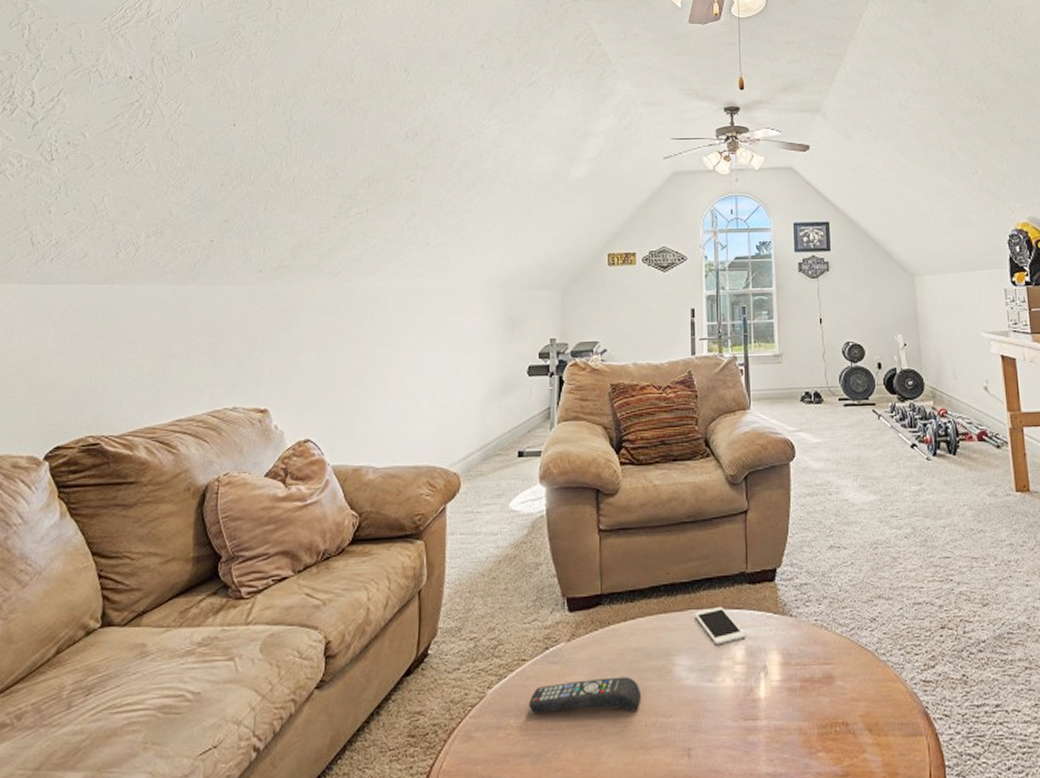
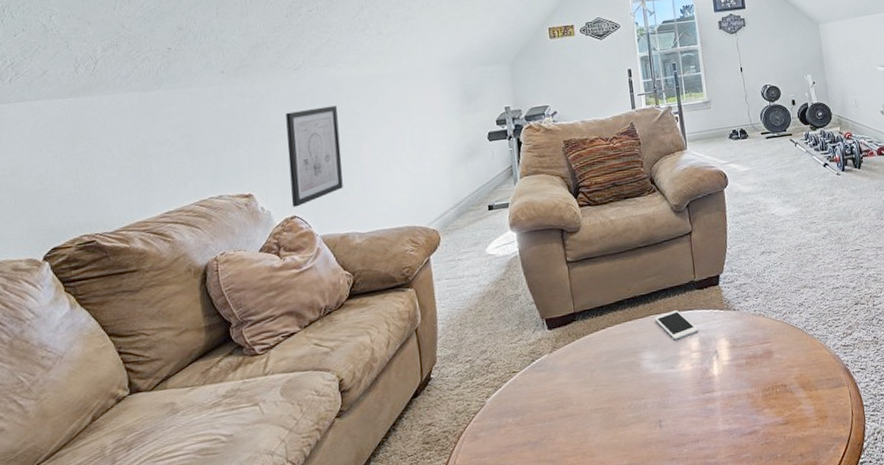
wall art: none [307,319,371,429] -> present [285,105,343,207]
remote control: present [529,676,642,713] -> none [523,373,617,412]

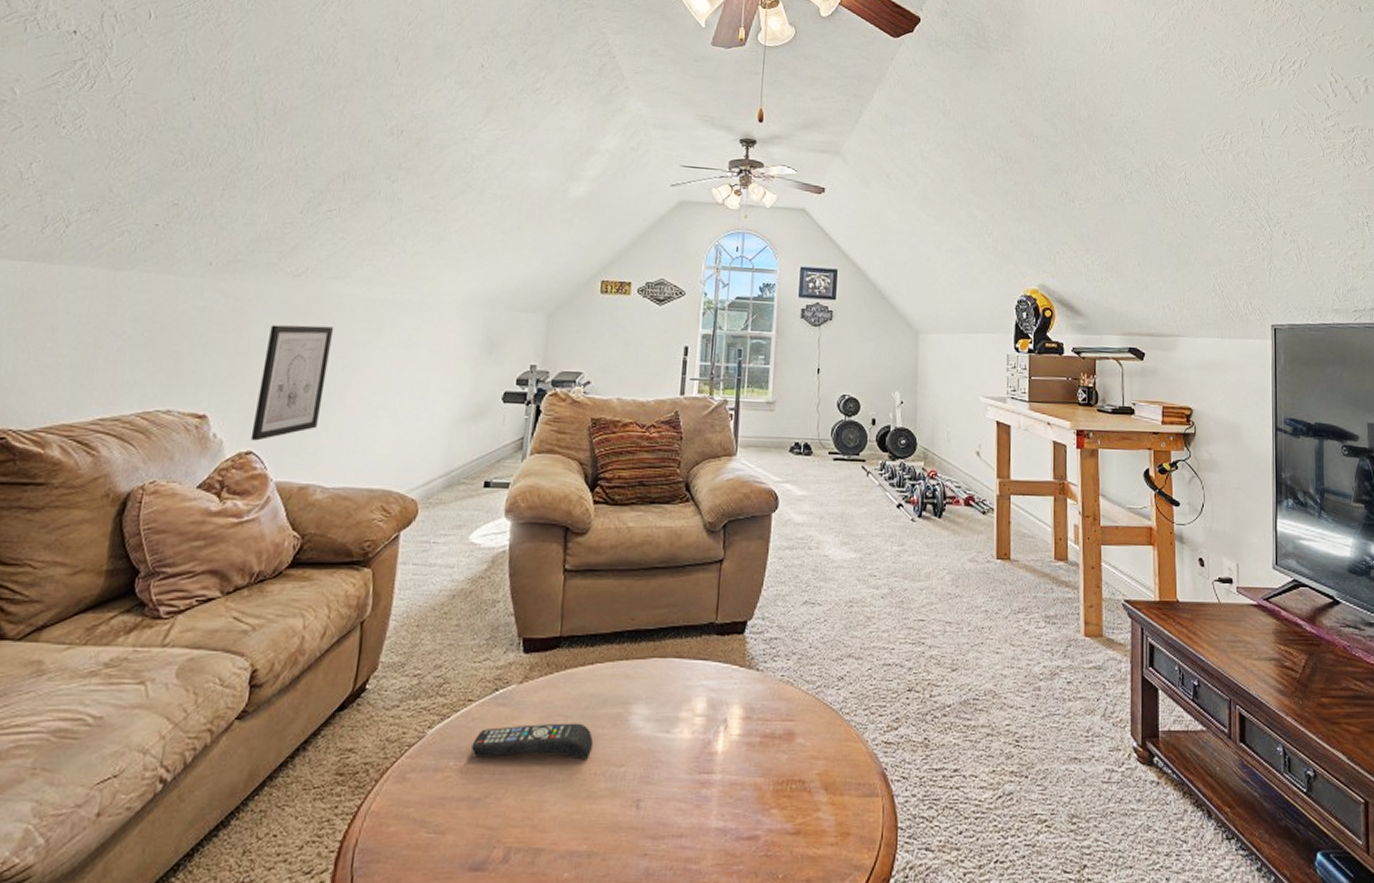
remote control: none [523,373,617,412] -> present [471,723,594,758]
cell phone: present [653,310,699,340] -> none [656,657,709,696]

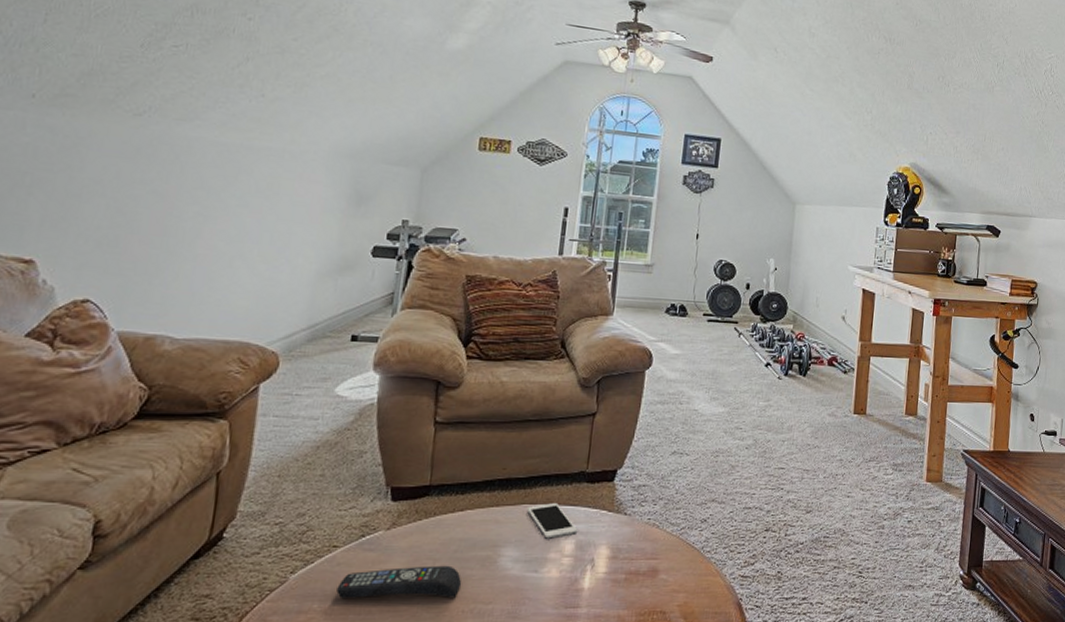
wall art: present [250,324,333,441] -> none [87,166,181,289]
cell phone: none [656,657,709,696] -> present [526,503,578,539]

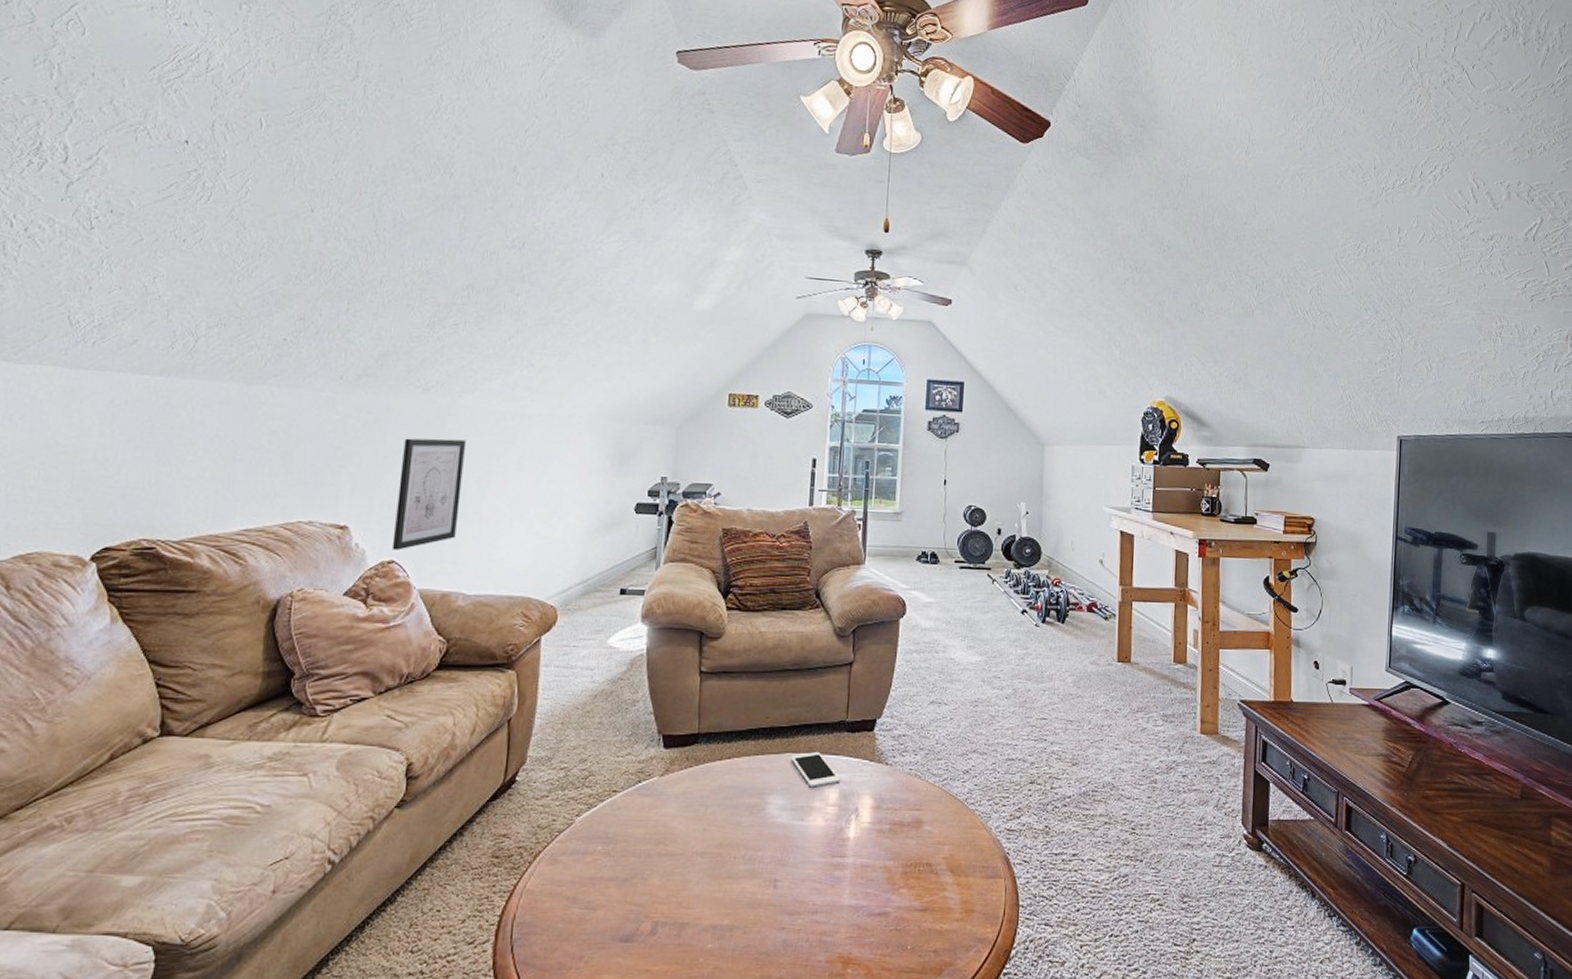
wall art: none [87,166,181,289] -> present [391,438,466,551]
remote control: present [336,565,462,598] -> none [618,811,733,843]

